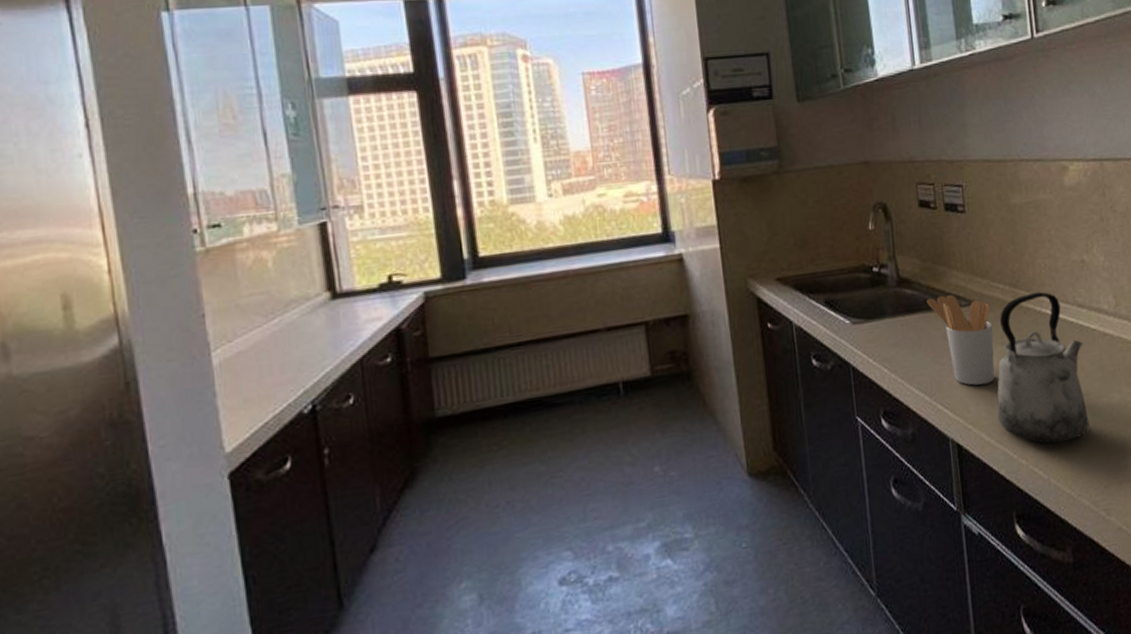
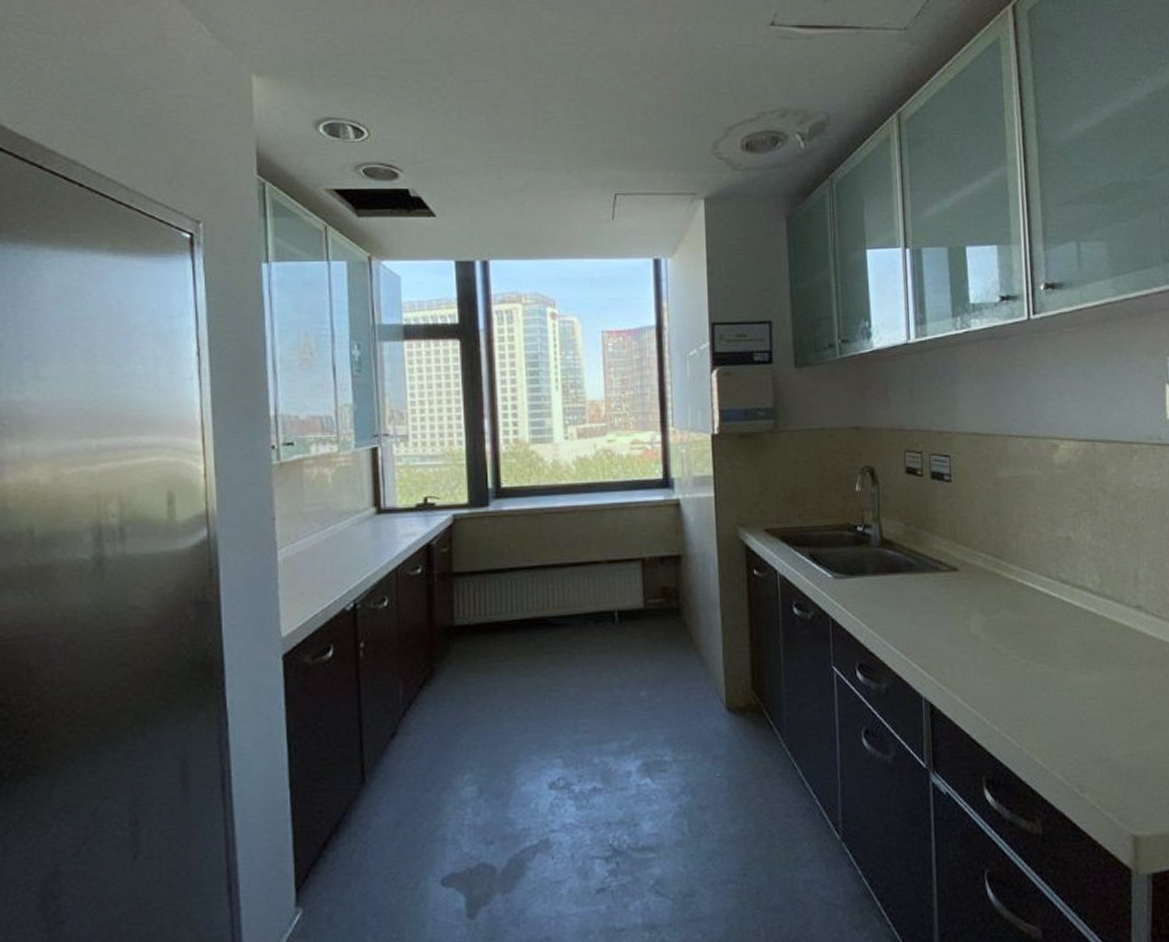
utensil holder: present [927,295,995,386] -> none [908,559,973,649]
kettle: present [997,291,1089,444] -> none [972,564,1067,714]

